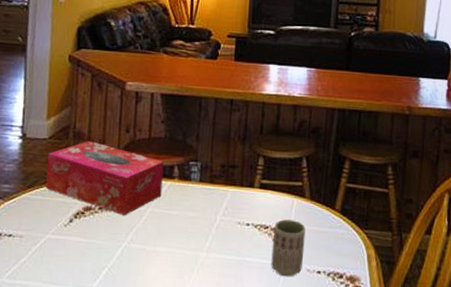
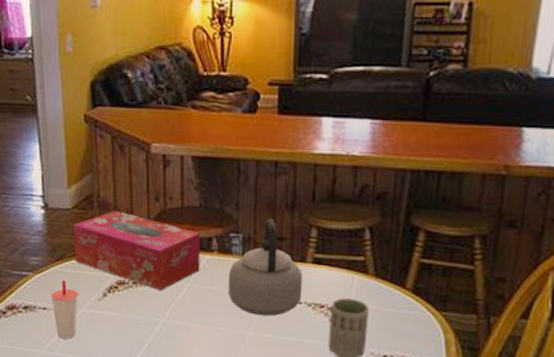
cup: none [17,207,46,266] -> present [50,280,78,339]
teapot: none [185,148,251,238] -> present [227,218,303,317]

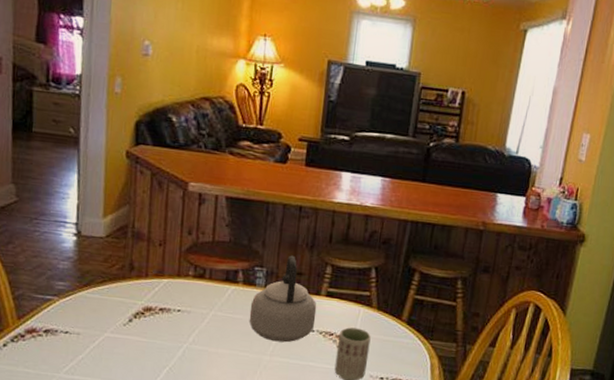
cup: present [50,280,78,339] -> none [74,305,104,363]
tissue box: present [73,210,201,290] -> none [103,240,228,317]

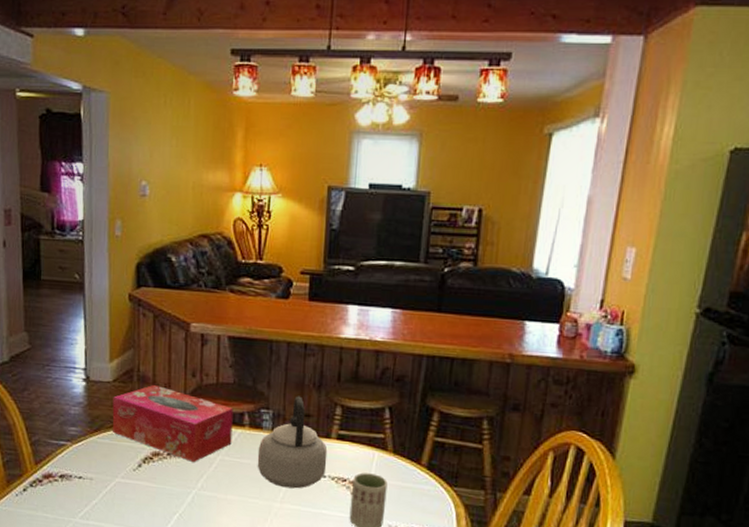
tissue box: none [103,240,228,317] -> present [112,384,234,462]

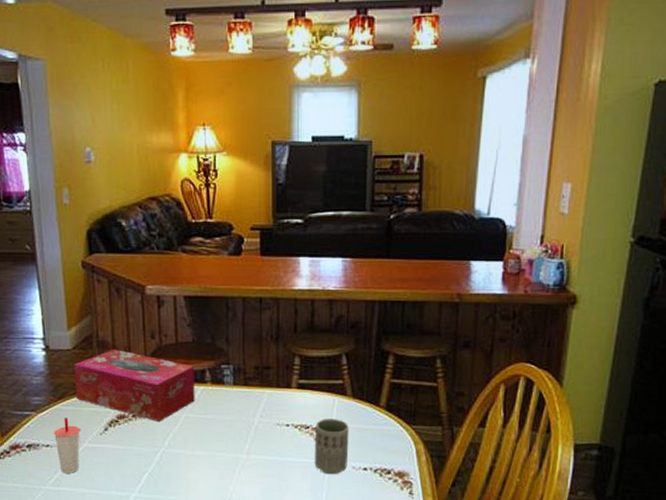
cup: none [87,450,114,508] -> present [53,418,81,473]
teapot: present [257,396,328,489] -> none [221,349,289,439]

